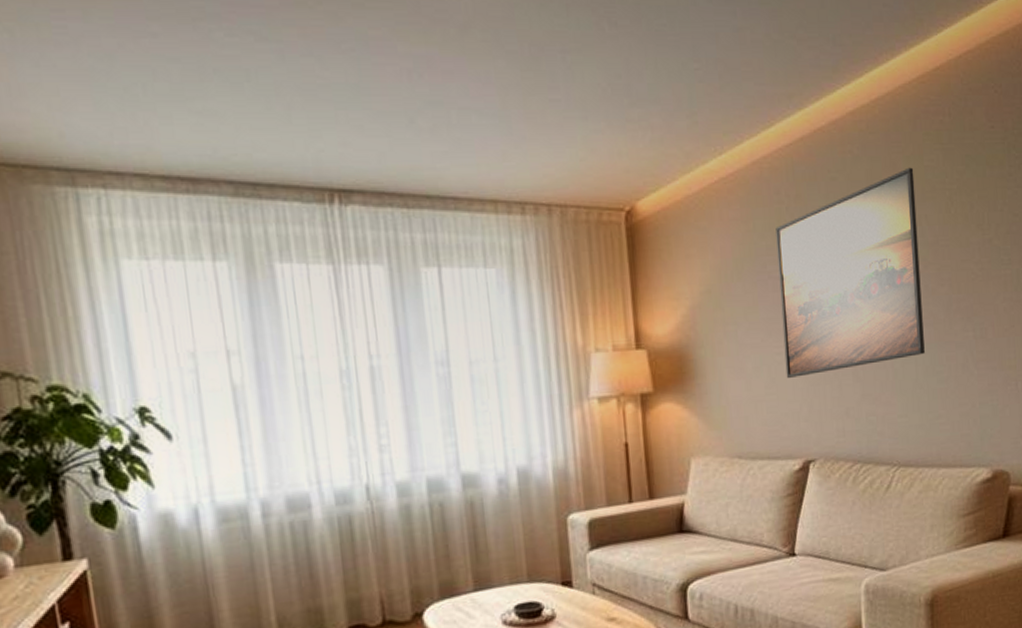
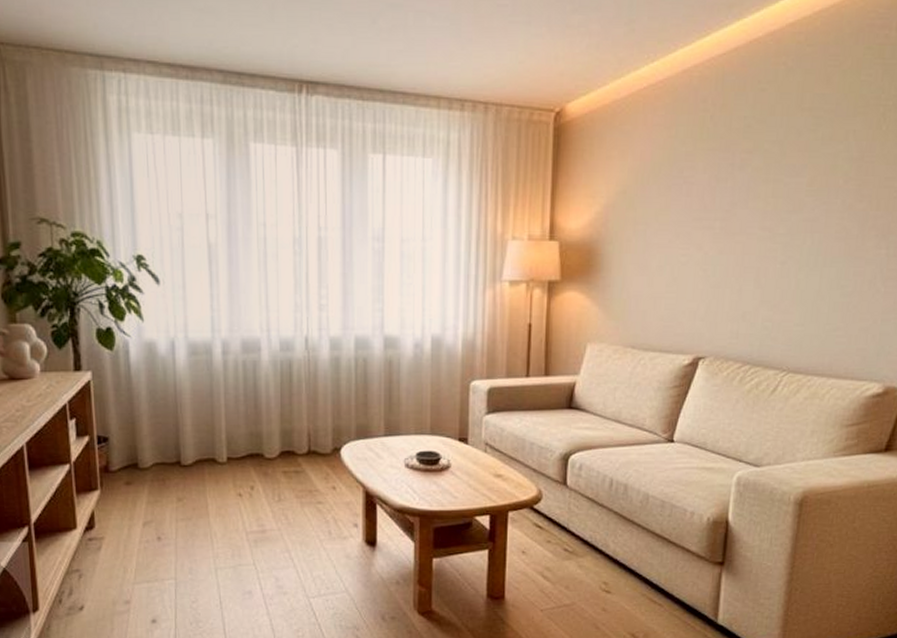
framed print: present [775,167,925,378] -> none [688,81,849,279]

